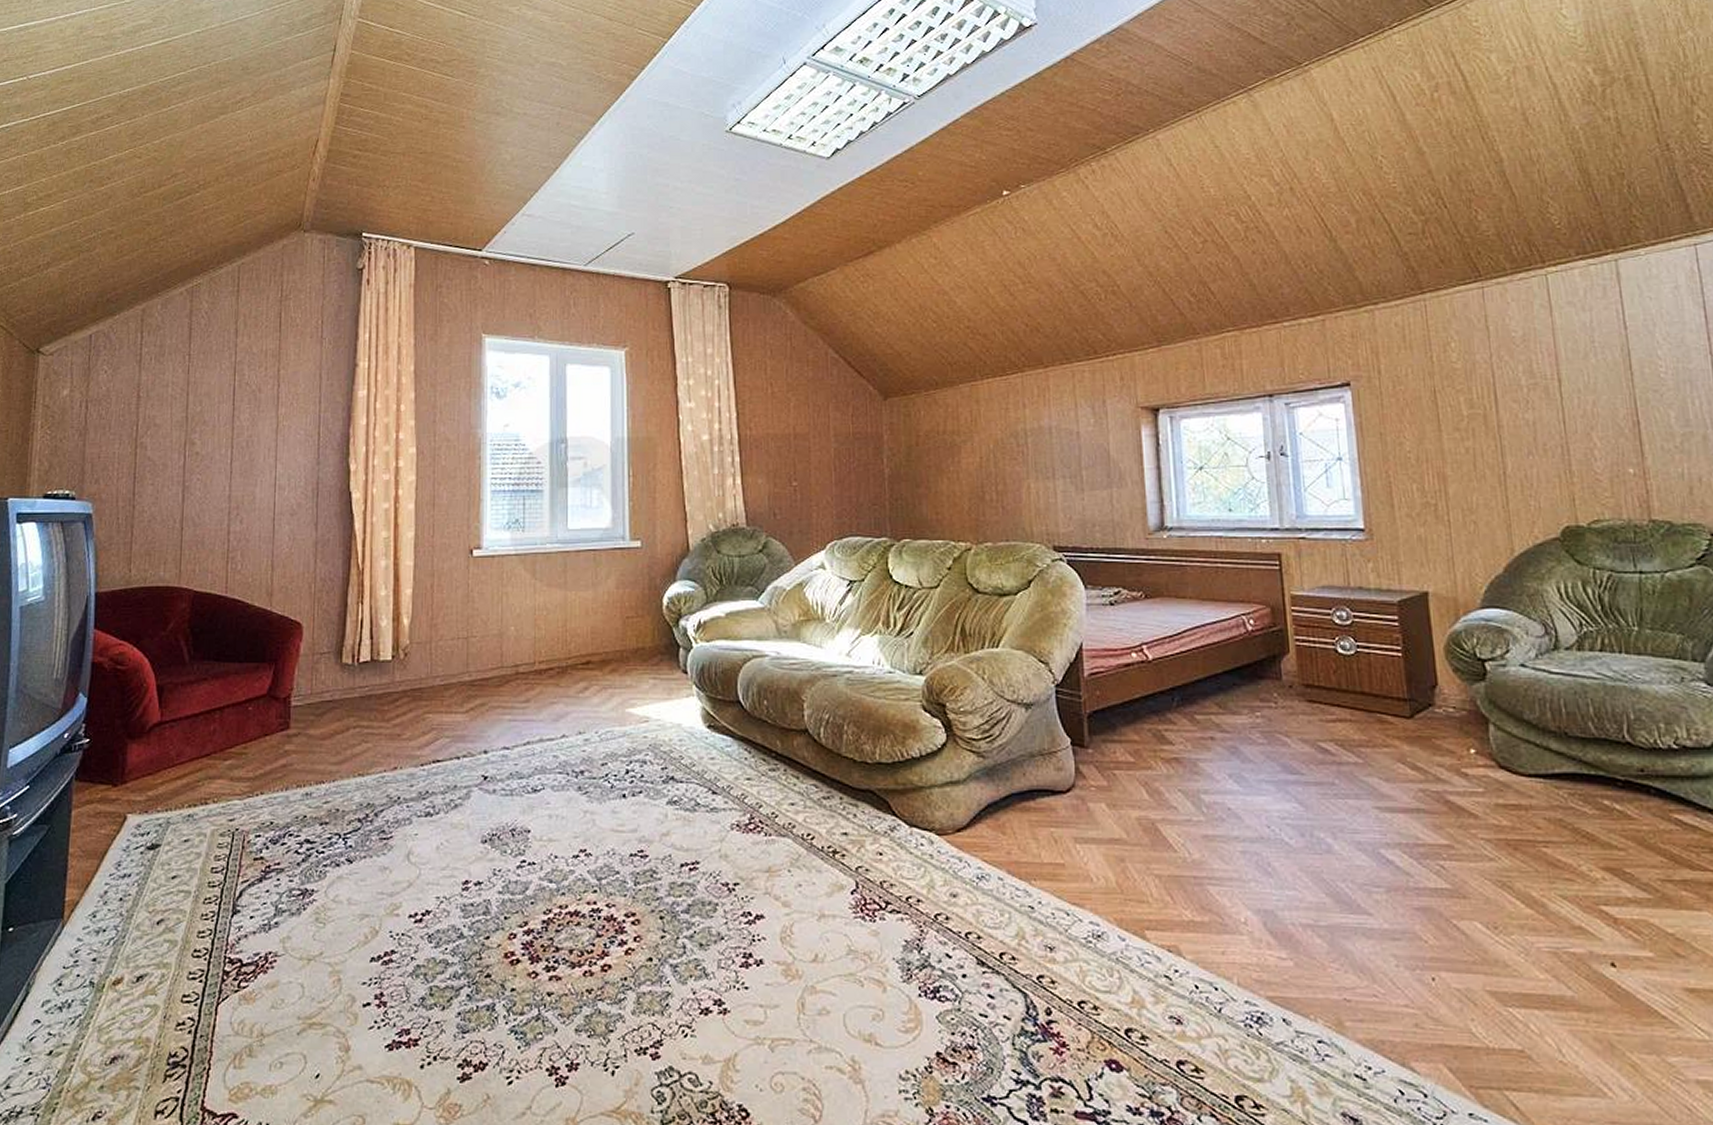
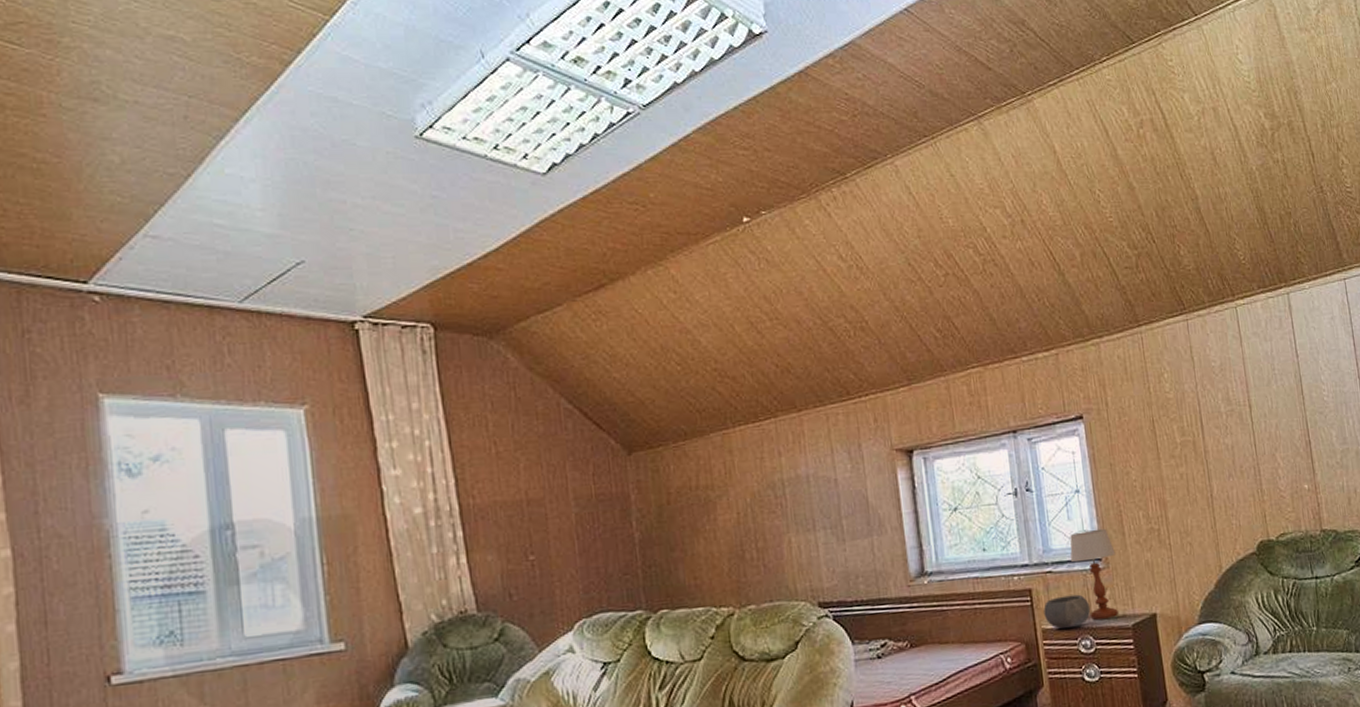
bowl: none [1294,563,1349,598] -> present [1043,594,1091,630]
table lamp: none [1327,498,1382,593] -> present [1070,528,1118,621]

